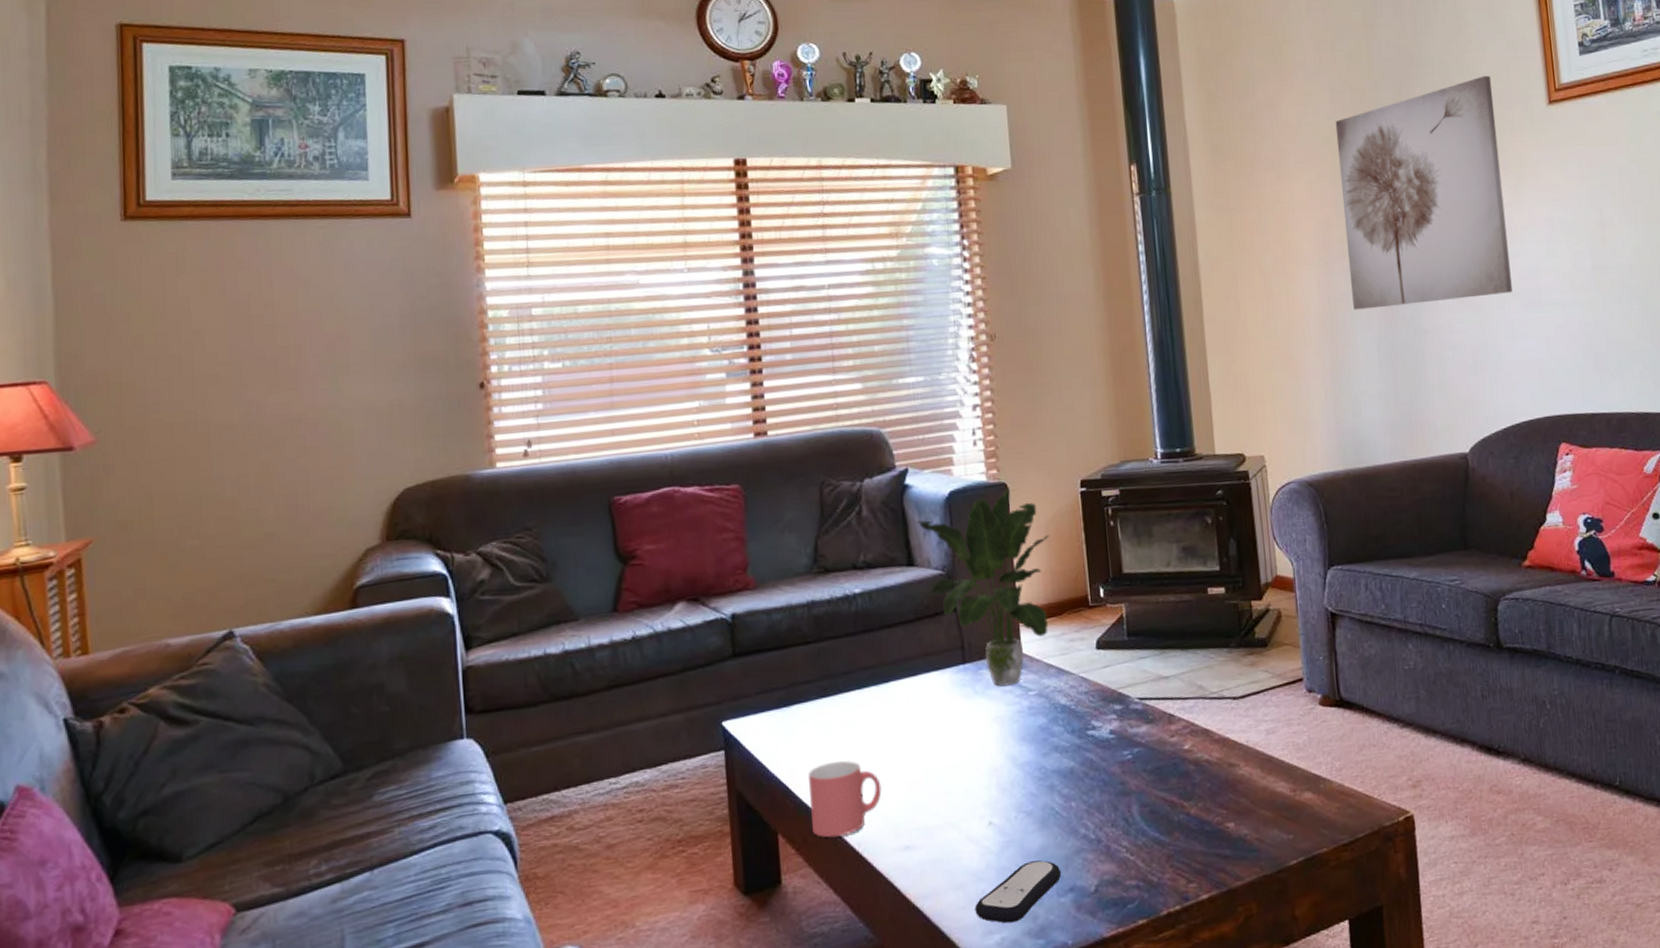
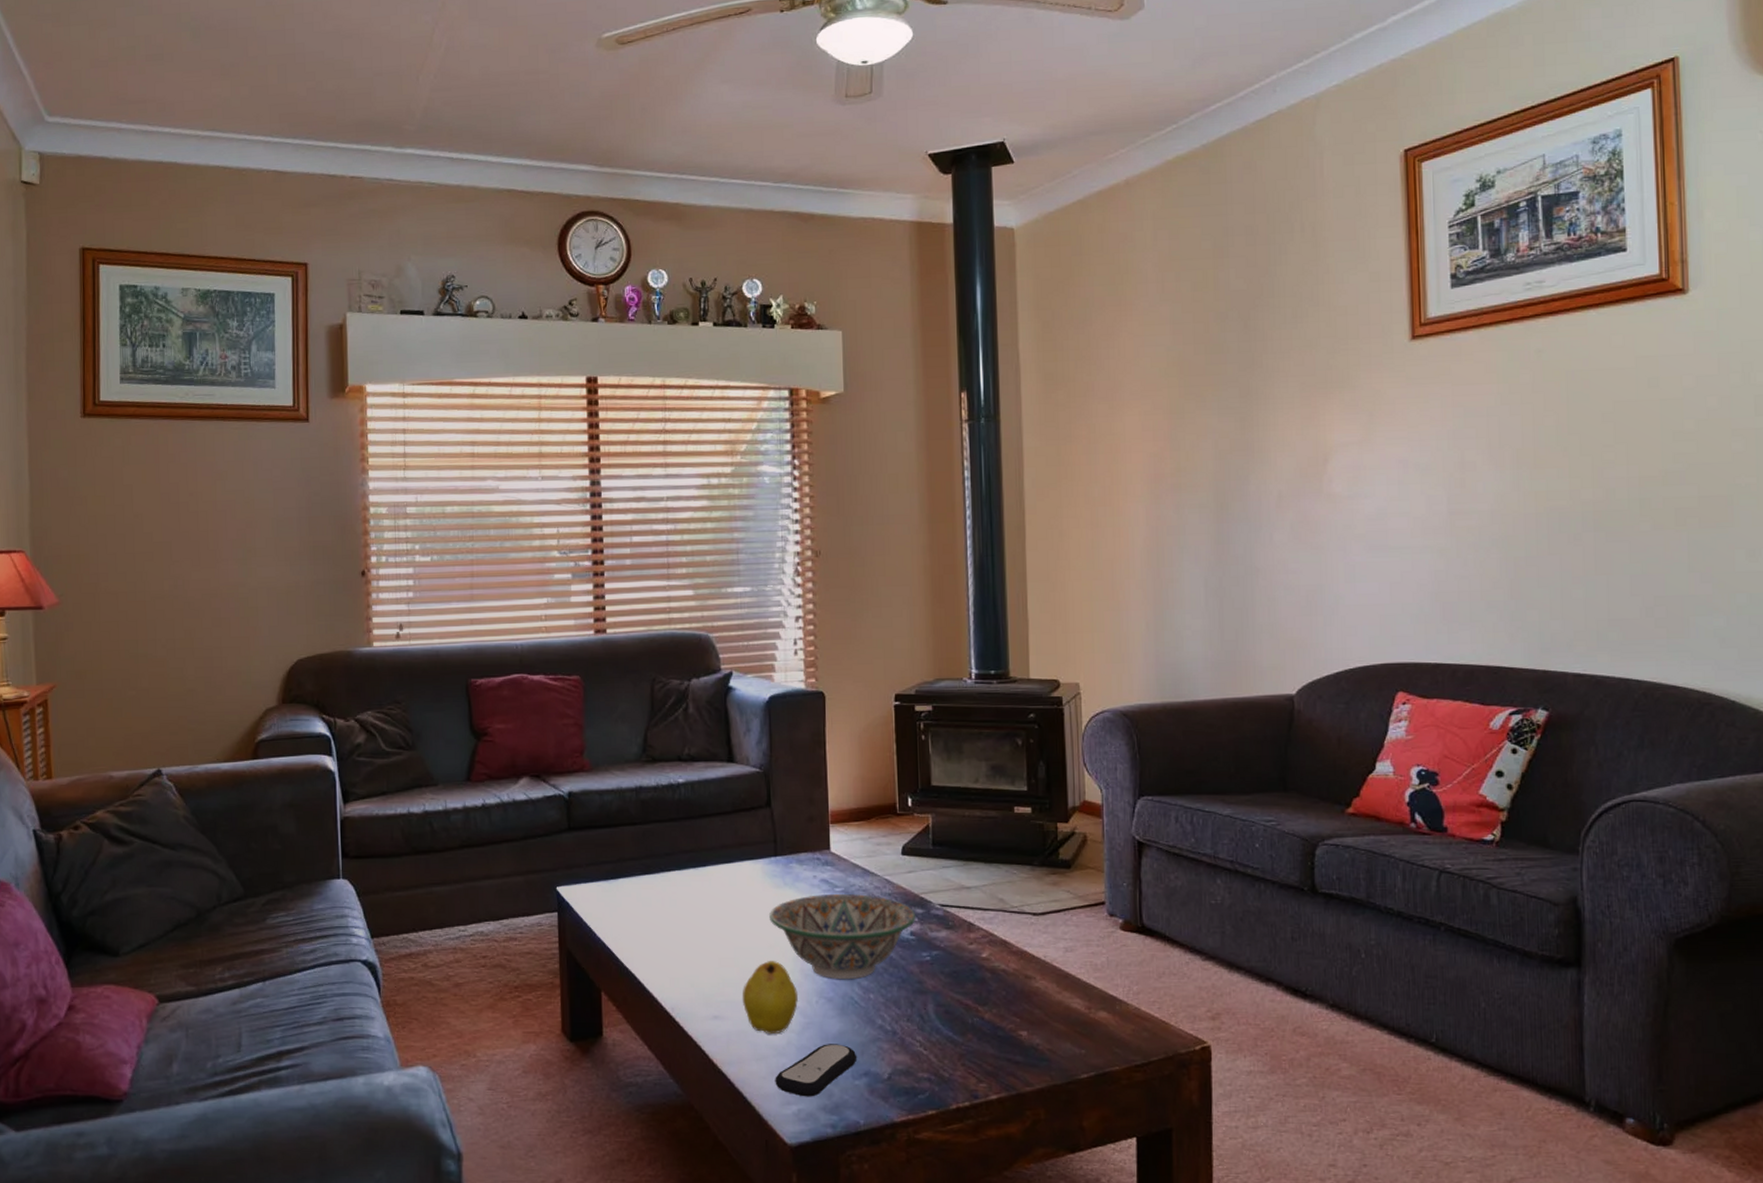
mug: present [808,761,882,838] -> none [630,933,695,1000]
potted plant: present [917,488,1050,687] -> none [739,696,863,881]
fruit: none [934,778,996,860] -> present [742,961,799,1035]
decorative bowl: none [960,695,1115,790] -> present [769,894,916,979]
wall art: present [1335,75,1512,310] -> none [1175,308,1356,545]

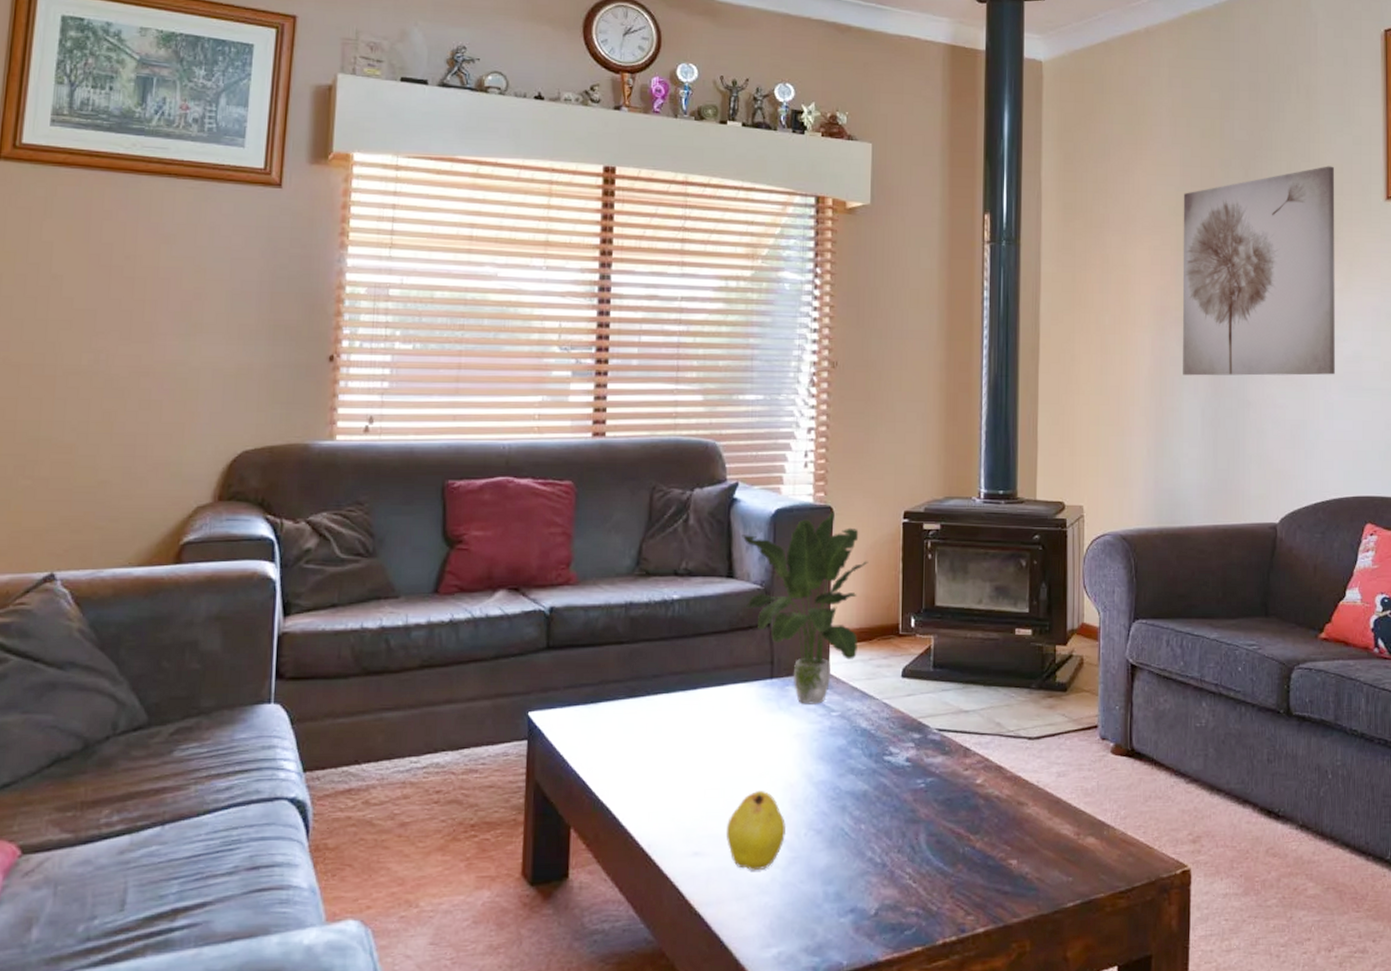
potted plant: none [739,696,863,881] -> present [742,511,869,704]
decorative bowl: present [769,894,916,979] -> none [761,719,913,809]
remote control: present [775,1044,857,1097] -> none [755,879,844,938]
wall art: none [1175,308,1356,545] -> present [1182,166,1335,376]

